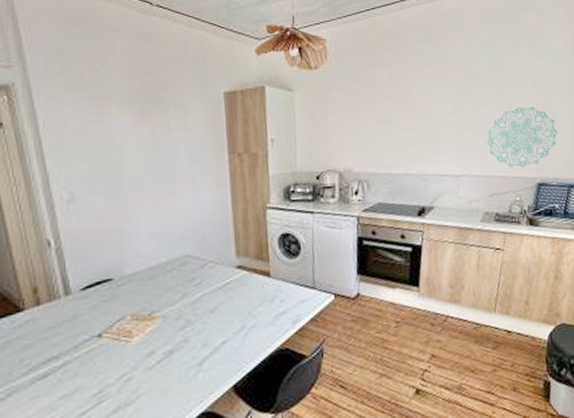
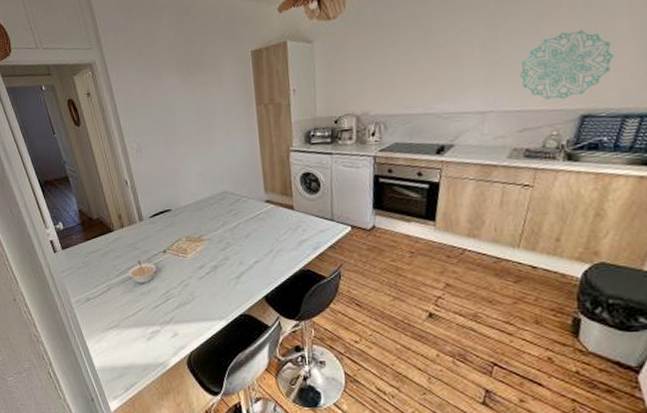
legume: none [42,348,86,384] -> present [128,259,156,284]

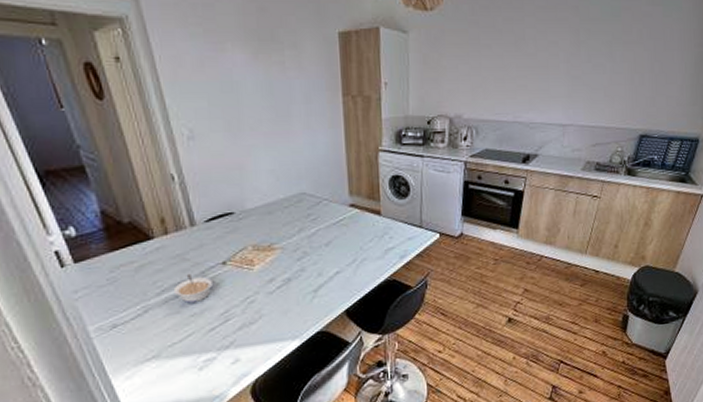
wall decoration: present [520,29,614,100] -> none [596,57,667,119]

